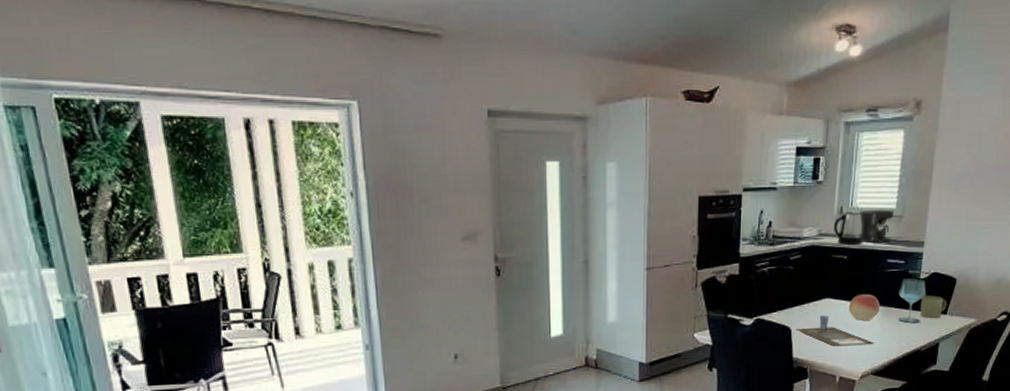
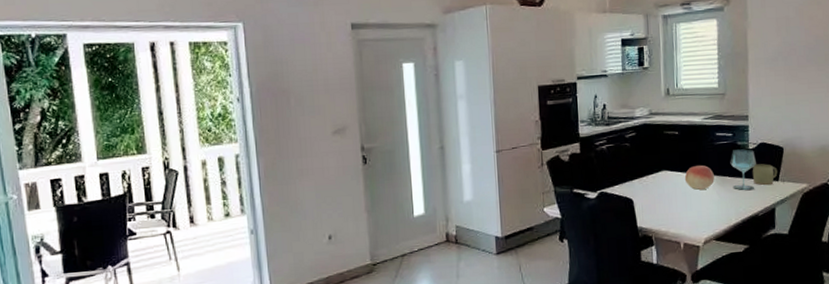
place setting: present [795,315,874,347] -> none [637,186,713,215]
kettle: present [833,211,865,245] -> none [662,91,691,122]
coffee maker: present [860,209,895,244] -> none [685,88,717,120]

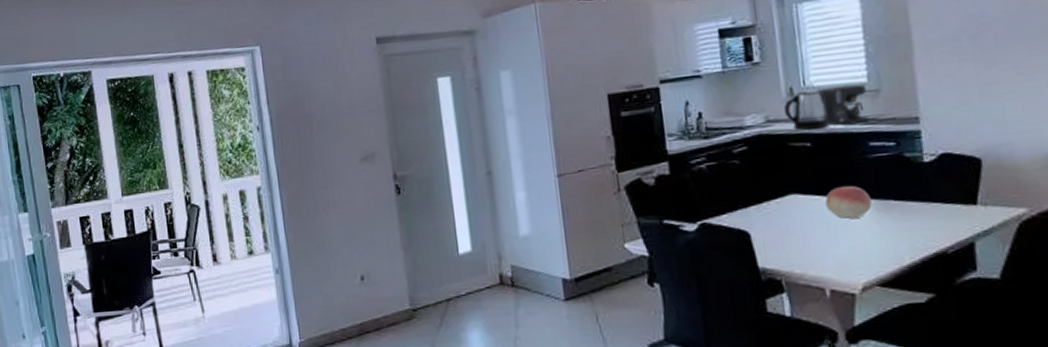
kettle: none [662,91,691,122] -> present [783,90,829,130]
coffee maker: none [685,88,717,120] -> present [817,84,868,126]
wine glass: present [730,149,757,191] -> none [894,162,939,219]
mug: present [752,163,778,185] -> none [931,181,975,211]

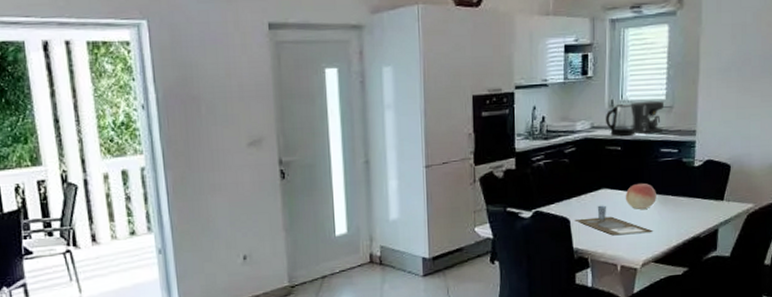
place setting: none [756,214,872,252] -> present [574,205,653,236]

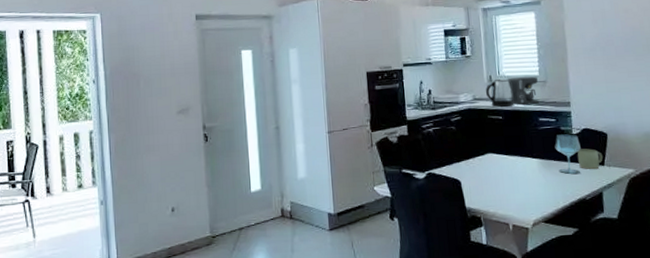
place setting: present [574,205,653,236] -> none [465,168,540,197]
fruit: present [625,183,656,209] -> none [510,148,540,173]
wine glass: none [674,166,702,211] -> present [554,134,582,175]
mug: none [696,182,723,205] -> present [577,148,603,169]

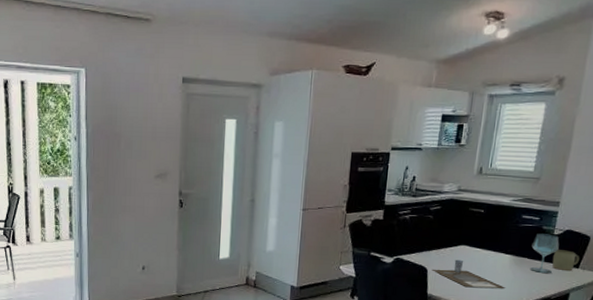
place setting: none [465,168,540,197] -> present [431,259,505,288]
kettle: present [485,78,514,107] -> none [472,171,503,201]
coffee maker: present [507,76,539,106] -> none [498,171,532,201]

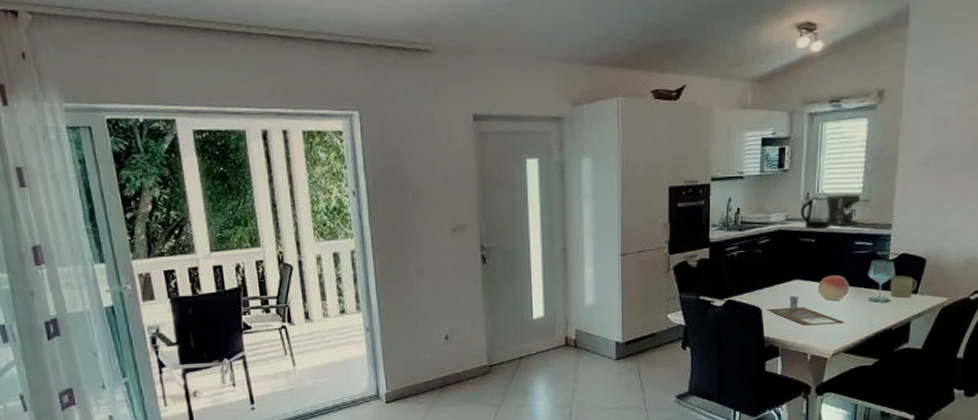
kettle: none [472,171,503,201] -> present [800,196,831,228]
fruit: none [482,243,513,267] -> present [817,274,849,300]
coffee maker: none [498,171,532,201] -> present [826,194,861,227]

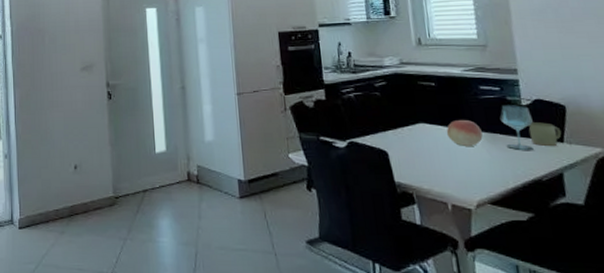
place setting: present [766,295,844,326] -> none [393,139,484,172]
kettle: present [800,196,831,228] -> none [413,41,449,72]
coffee maker: present [826,194,861,227] -> none [439,39,479,72]

